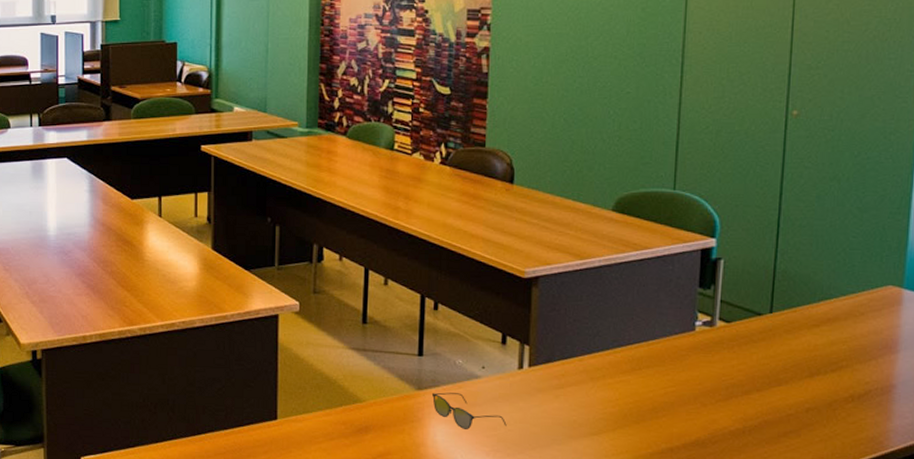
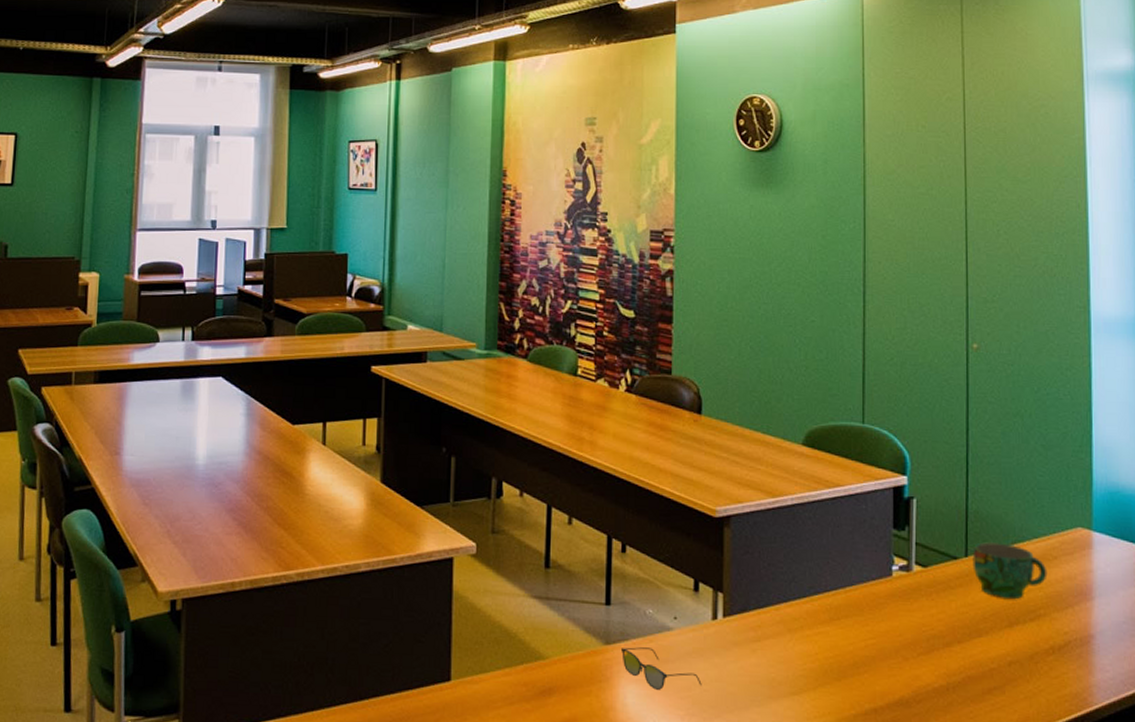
cup: none [776,300,853,351] -> present [972,542,1048,599]

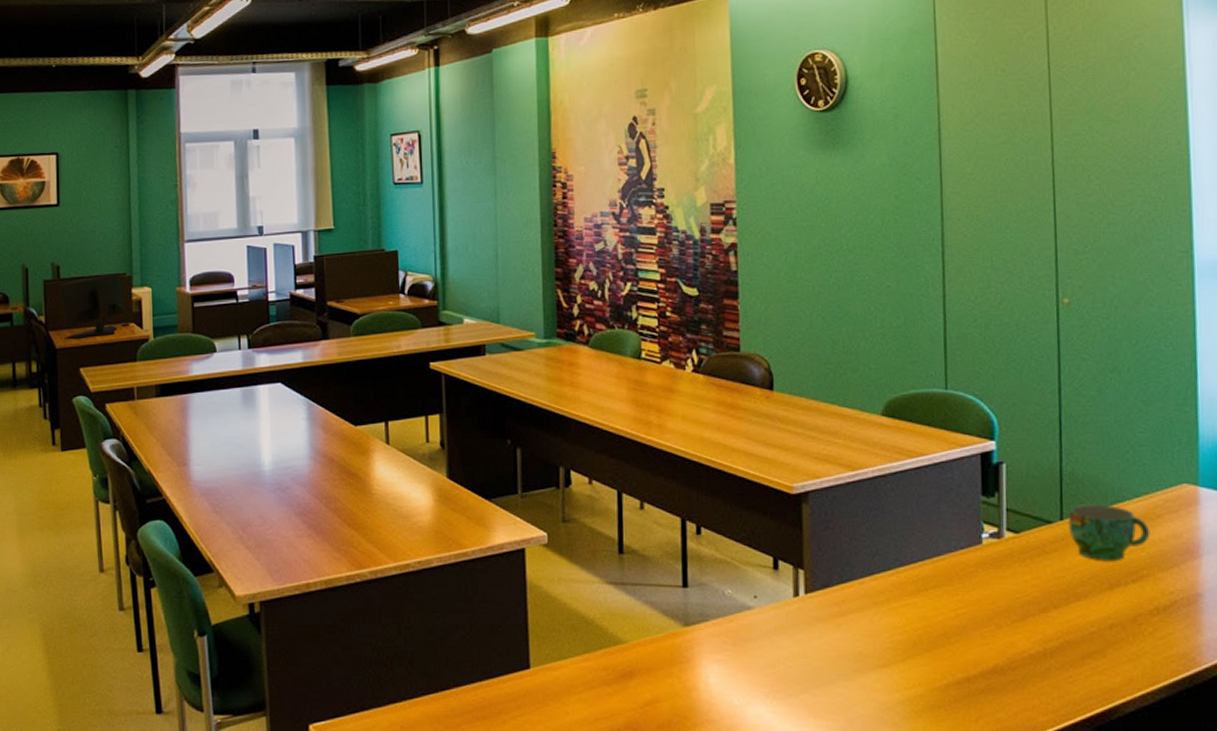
computer monitor: none [5,255,71,320] -> present [59,272,125,340]
glasses: present [620,647,702,690] -> none [700,627,786,668]

